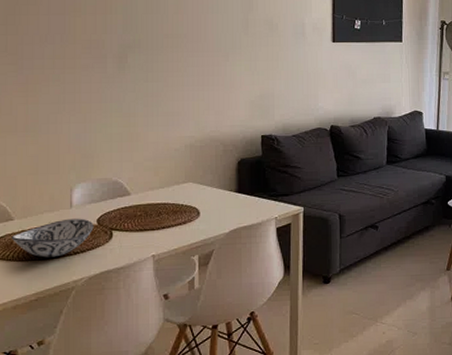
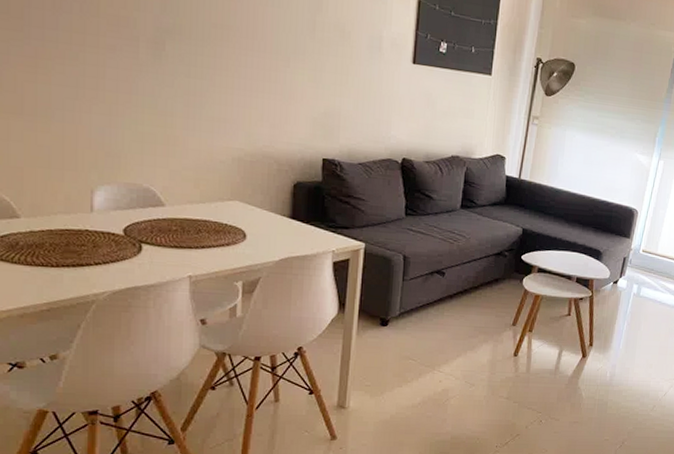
decorative bowl: present [11,218,94,258] -> none [17,224,120,266]

